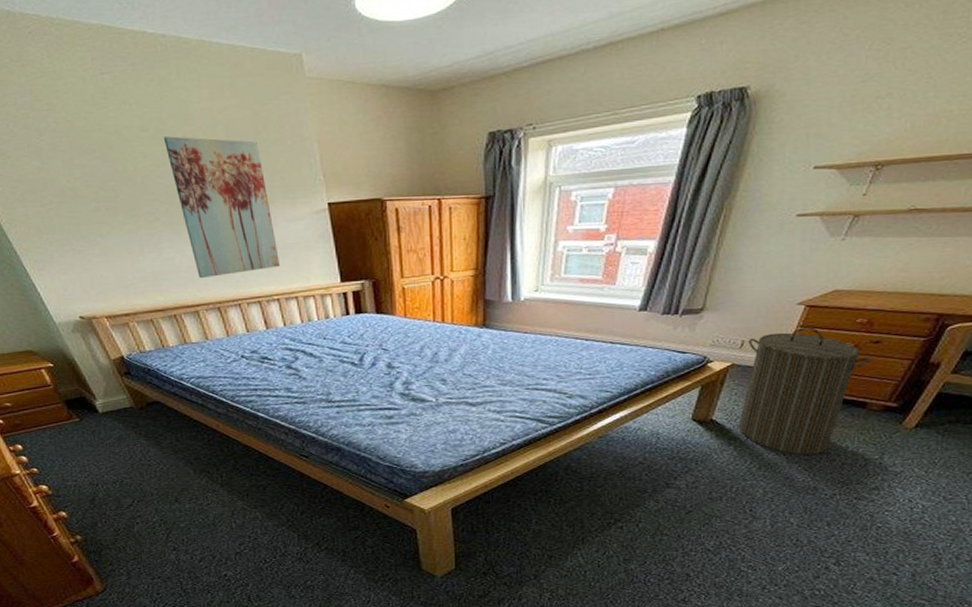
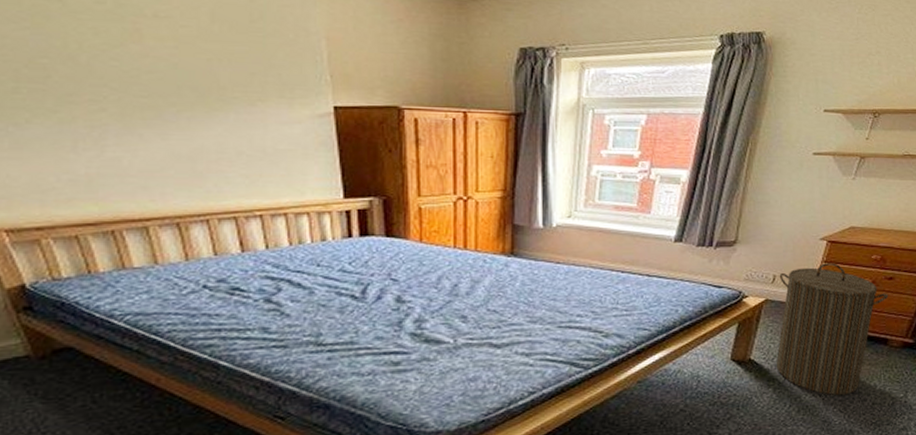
wall art: present [163,136,280,279] -> none [125,13,267,186]

